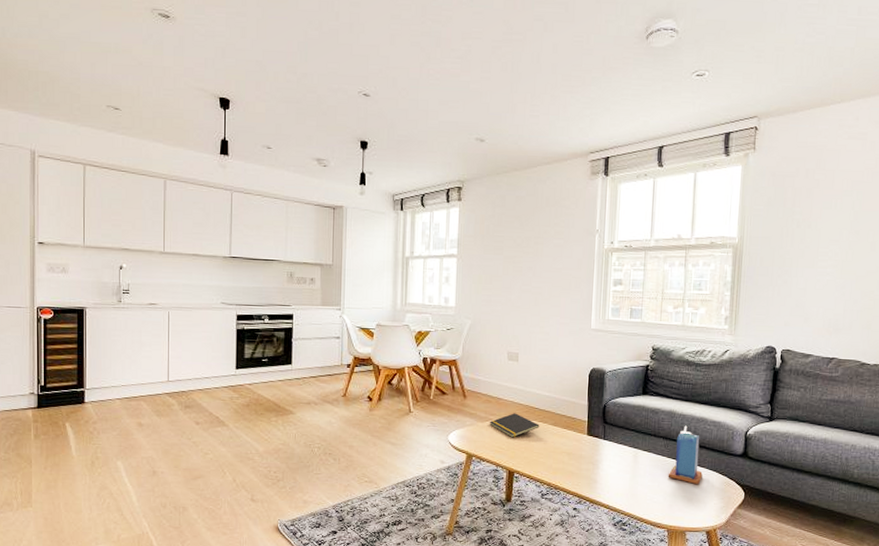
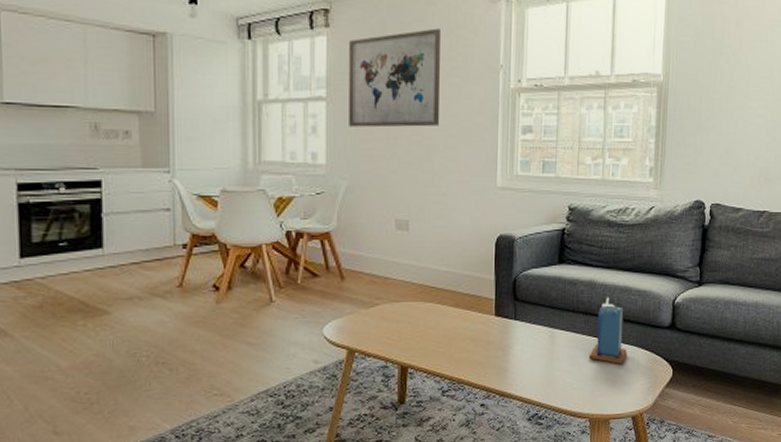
wall art: none [474,201,548,279] -> present [348,28,440,128]
notepad: present [489,413,540,438] -> none [374,295,438,326]

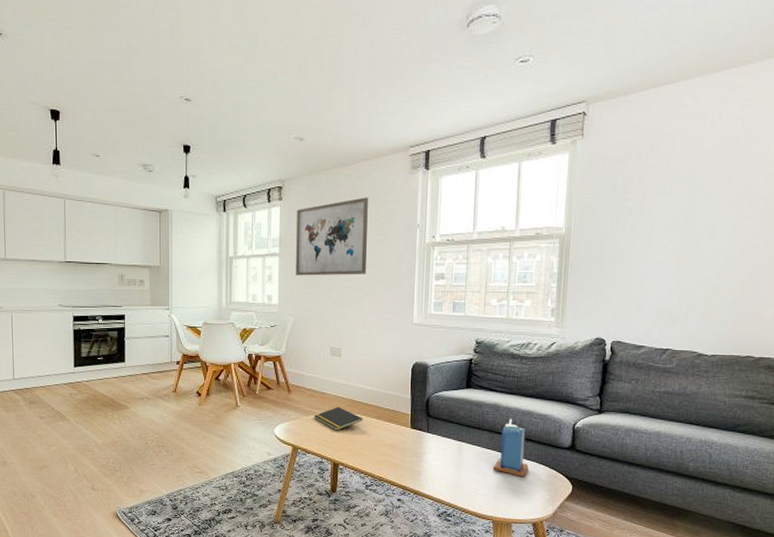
notepad: none [374,295,438,326] -> present [313,407,363,431]

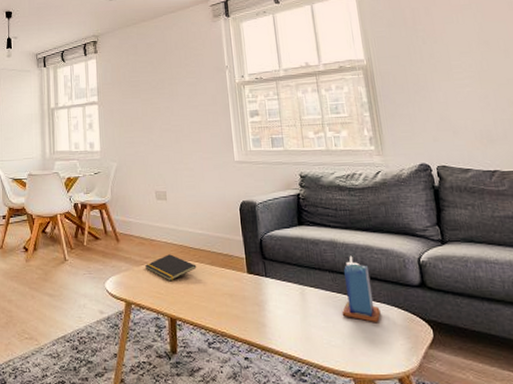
wall art: present [296,197,368,276] -> none [111,45,183,122]

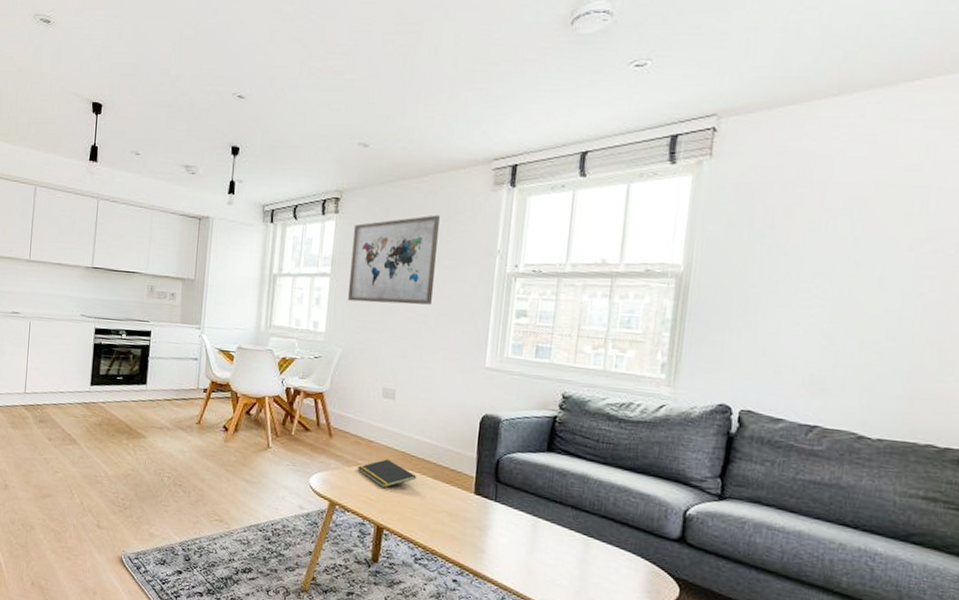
wall art: none [111,45,183,122] -> present [348,215,440,305]
candle: present [341,256,381,323] -> none [575,494,623,571]

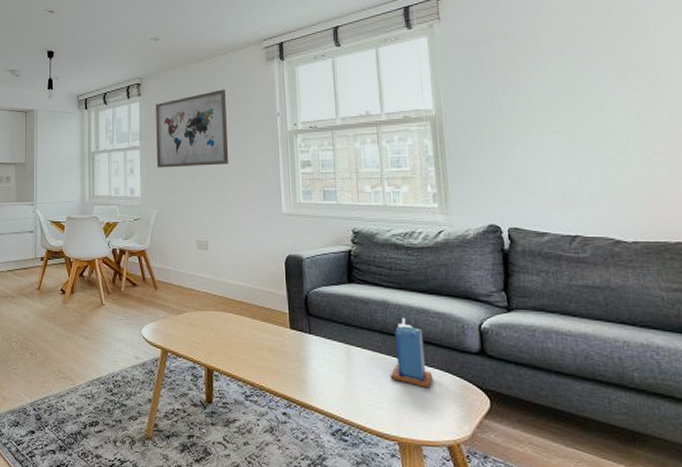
notepad: present [357,459,417,489] -> none [182,305,237,332]
candle: none [575,494,623,571] -> present [390,317,433,389]

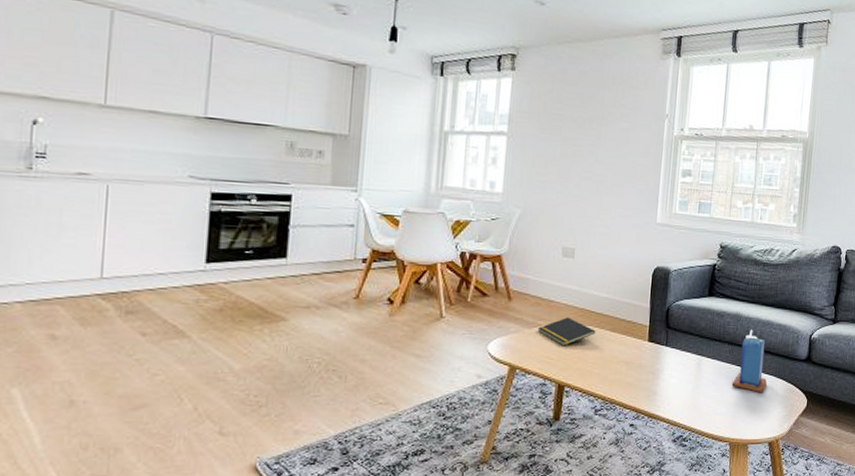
wall art: present [155,89,229,168] -> none [526,78,615,165]
notepad: none [182,305,237,332] -> present [537,317,596,346]

